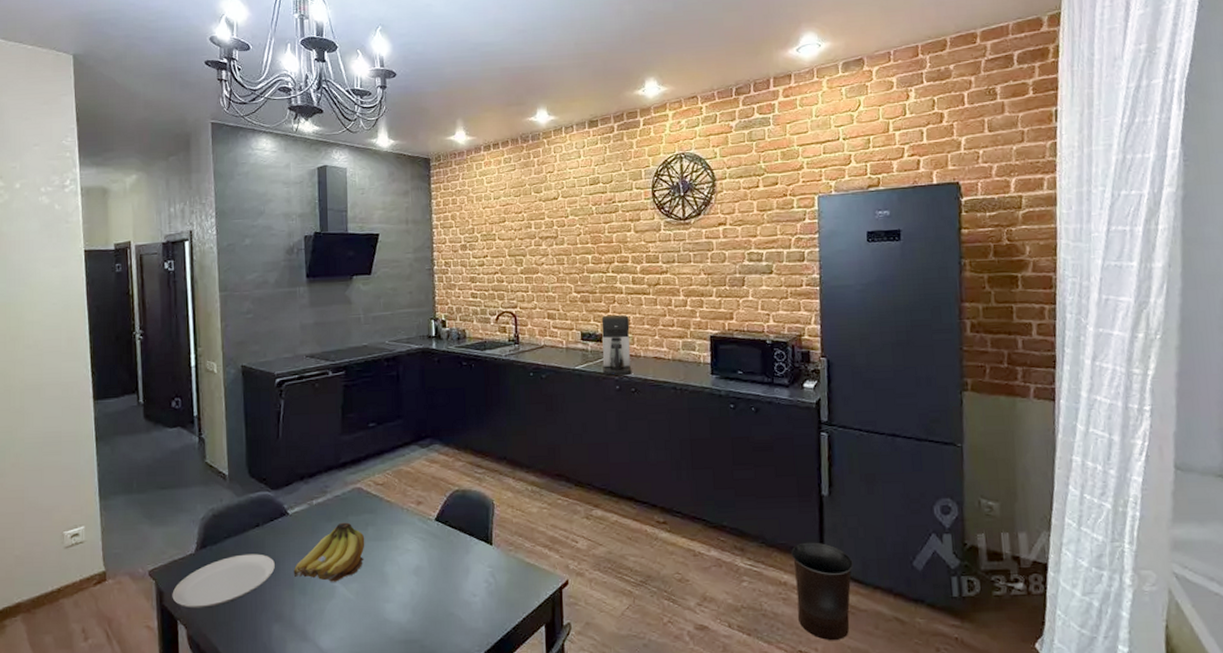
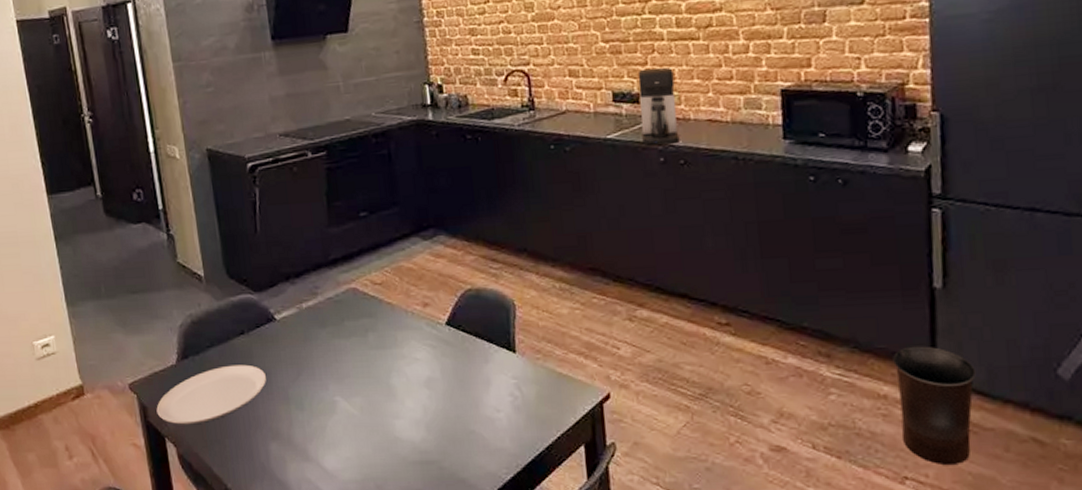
fruit: present [293,522,365,582] -> none [287,328,367,396]

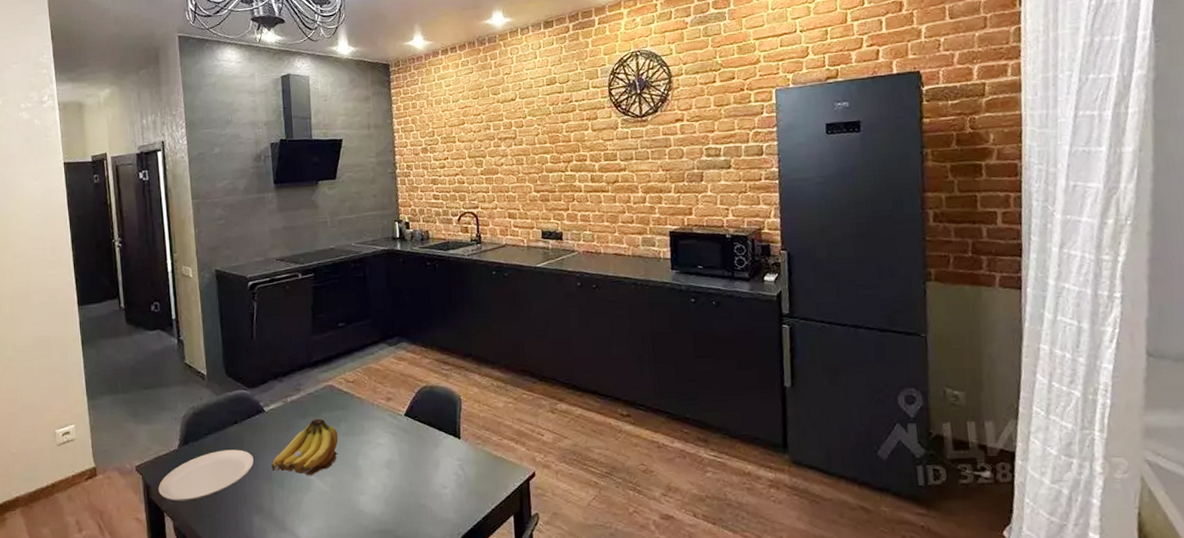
fruit: none [287,328,367,396] -> present [271,418,339,476]
coffee maker: present [637,67,680,146] -> none [561,212,593,273]
waste bin: present [893,346,976,464] -> none [755,433,817,529]

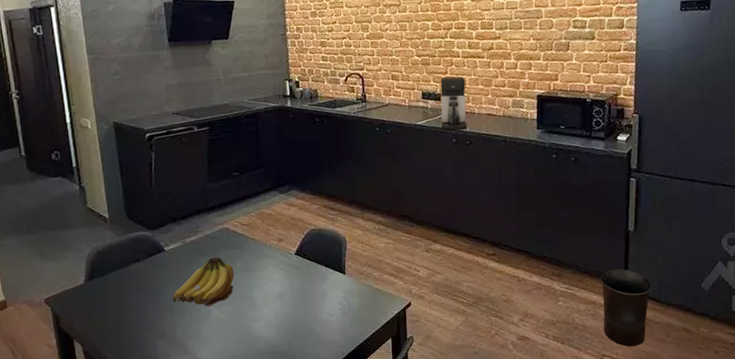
plate: present [158,449,254,501] -> none [67,284,156,329]
coffee maker: none [561,212,593,273] -> present [440,76,467,131]
waste bin: none [755,433,817,529] -> present [600,269,652,346]

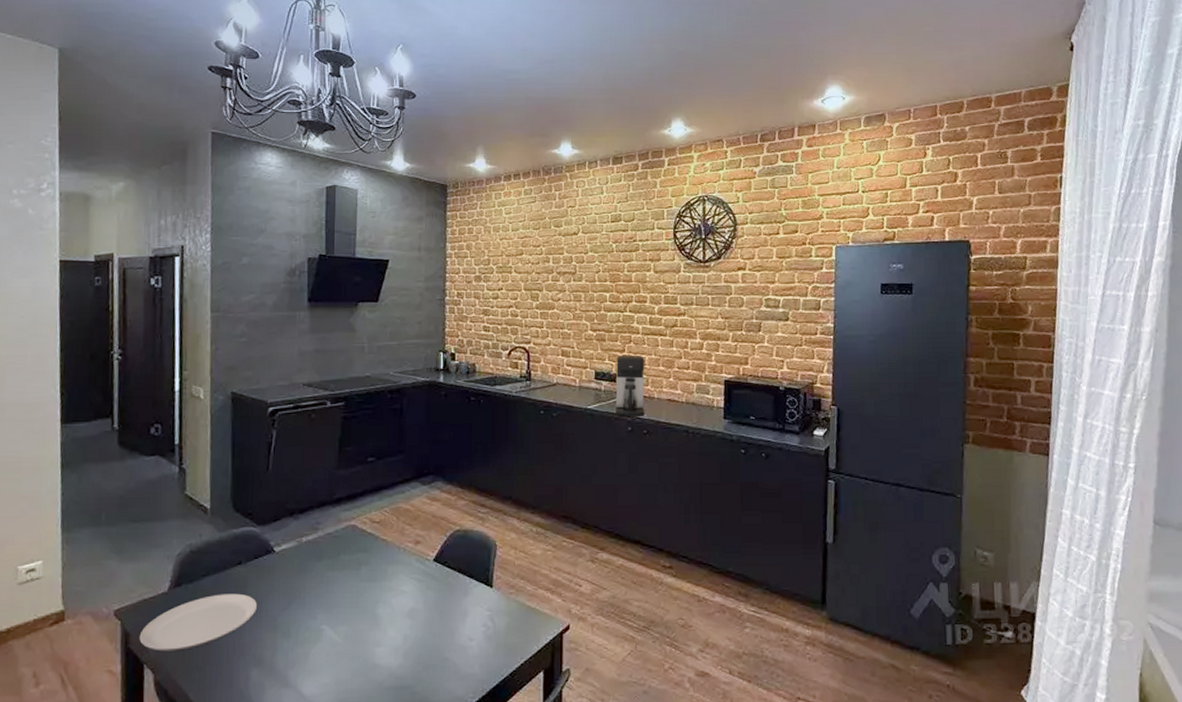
plate: none [67,284,156,329] -> present [139,593,257,652]
fruit: present [172,257,234,306] -> none [277,561,357,624]
waste bin: present [600,269,652,346] -> none [794,589,854,687]

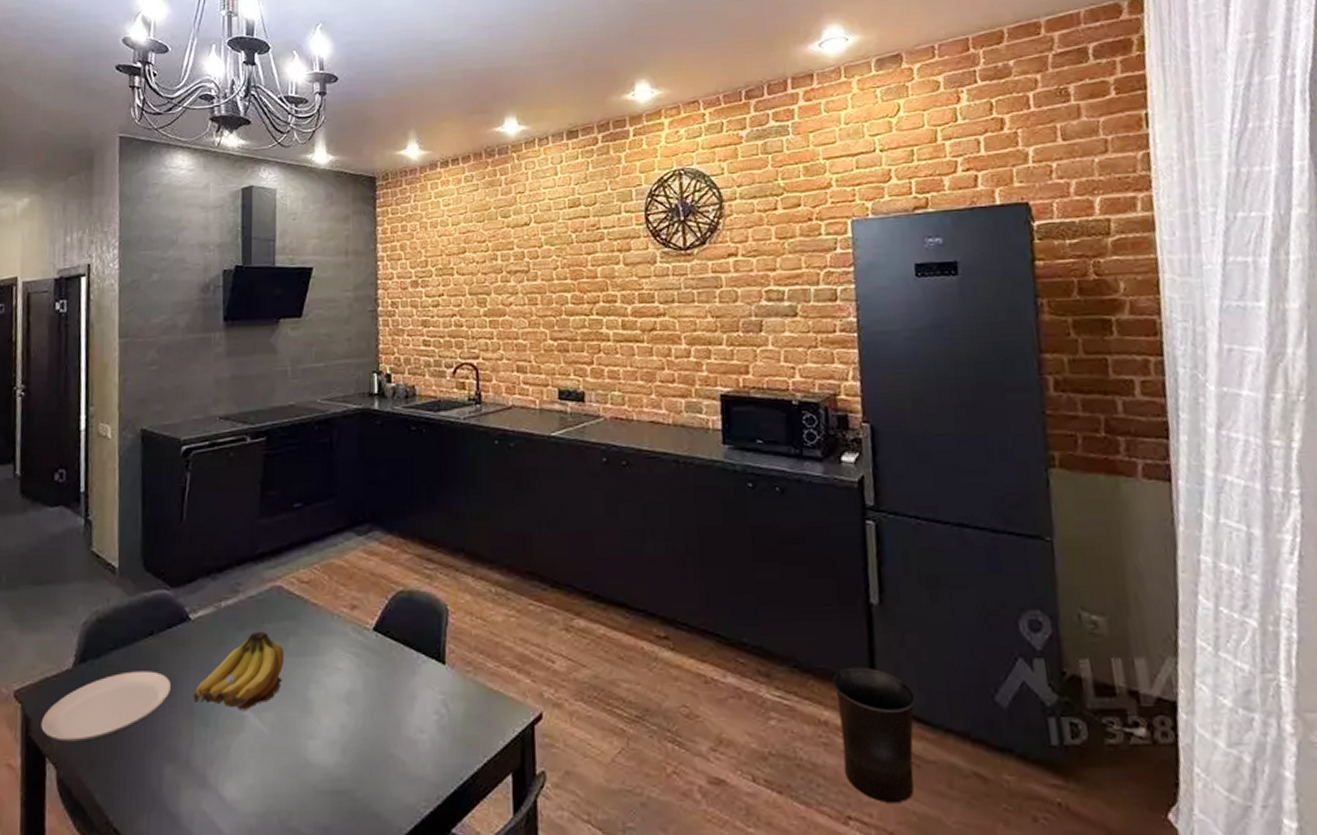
fruit: none [277,561,357,624] -> present [193,631,285,710]
coffee maker: present [615,355,645,418] -> none [583,367,623,446]
waste bin: none [794,589,854,687] -> present [832,667,916,802]

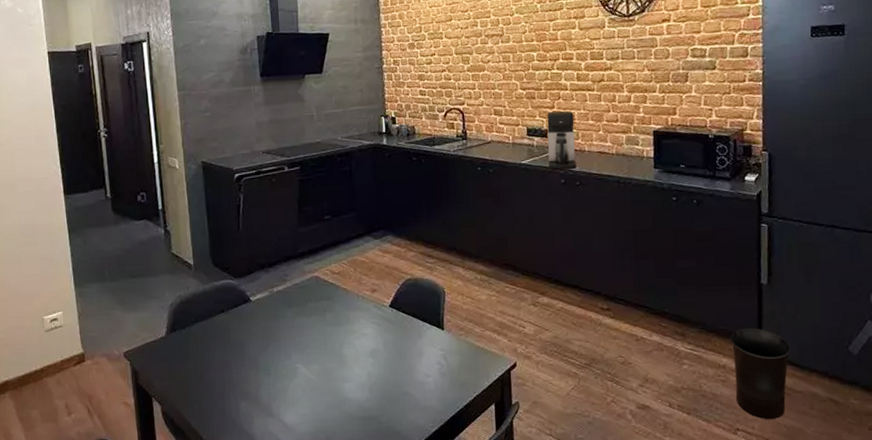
plate: present [41,671,171,742] -> none [146,337,240,387]
fruit: present [193,631,285,710] -> none [257,308,324,363]
coffee maker: none [583,367,623,446] -> present [547,110,577,171]

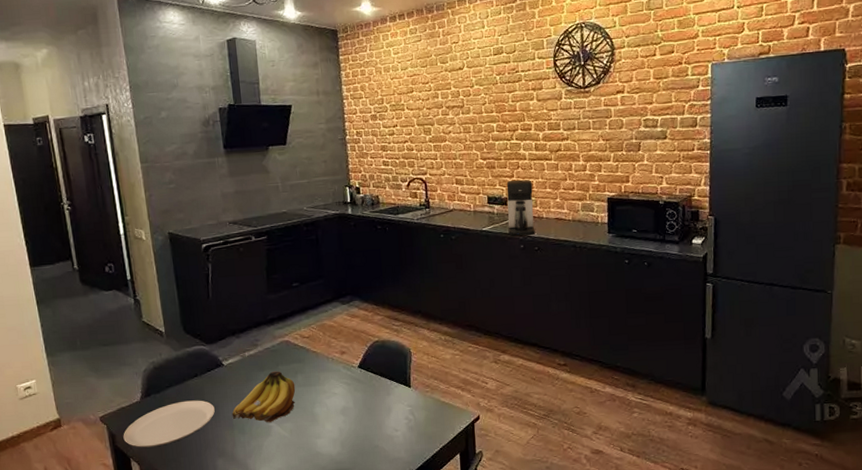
plate: none [146,337,240,387] -> present [123,400,215,448]
fruit: none [257,308,324,363] -> present [232,371,296,423]
waste bin: present [730,328,791,419] -> none [677,378,731,459]

